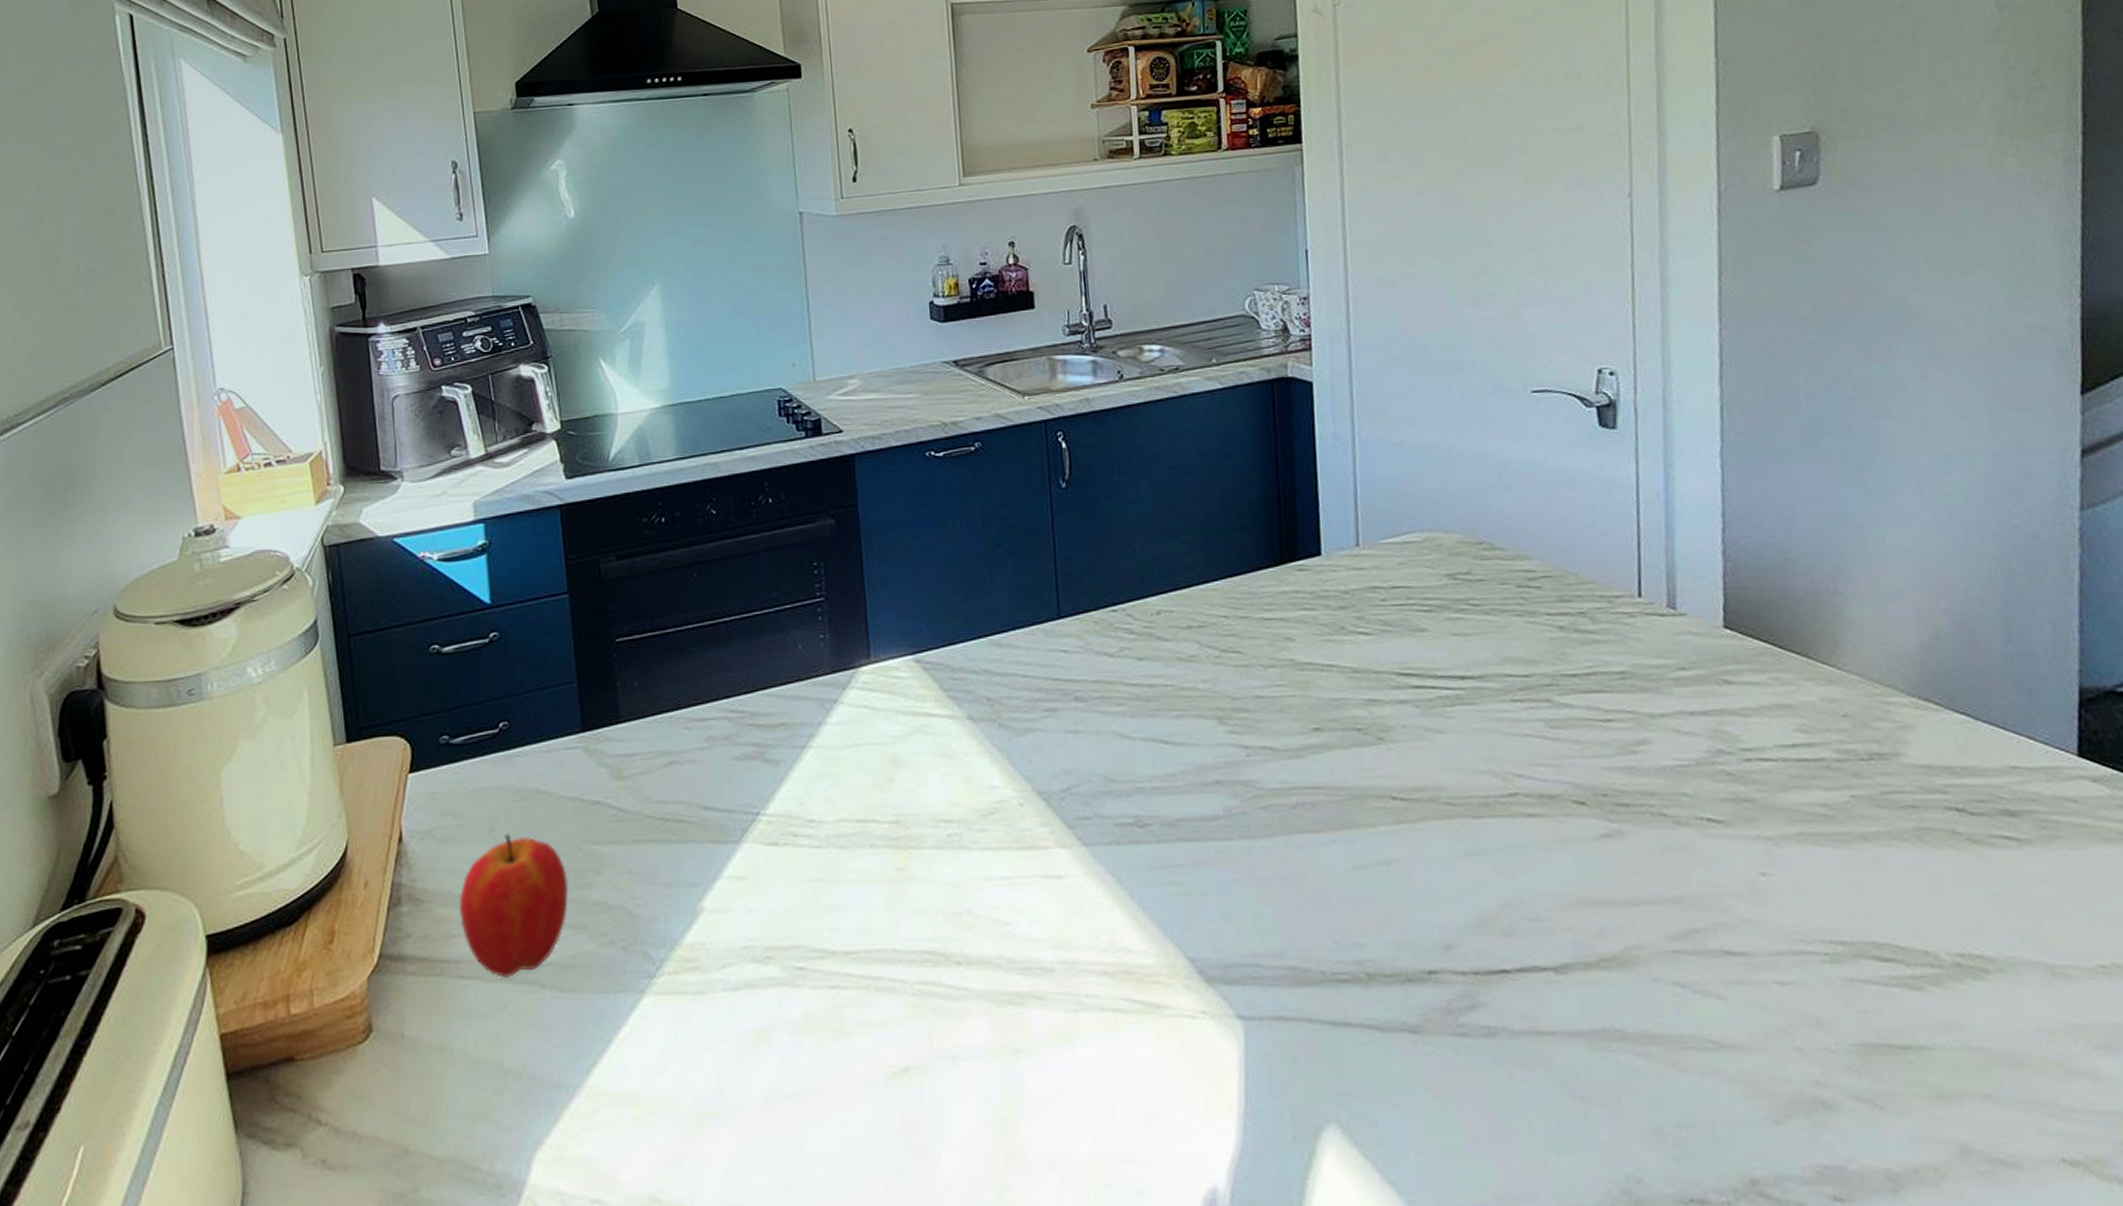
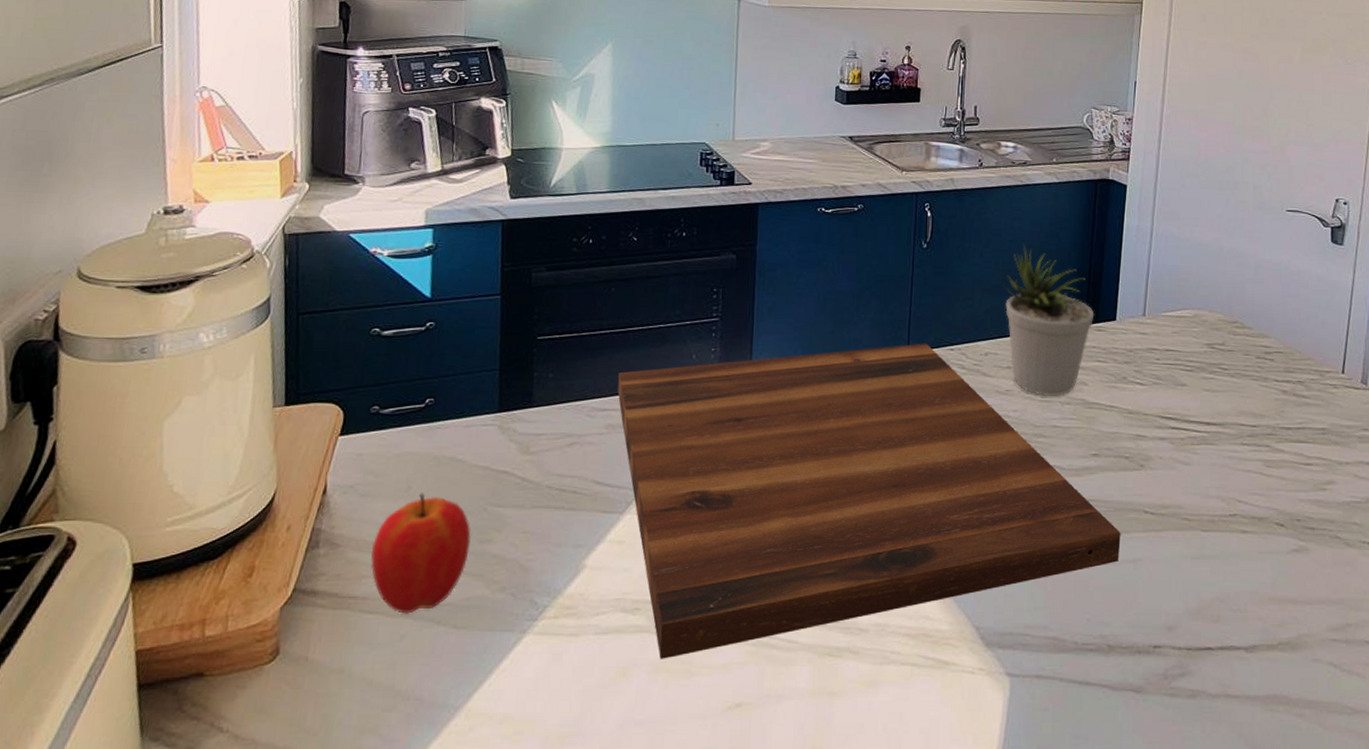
cutting board: none [714,605,1367,1018] -> present [617,343,1121,659]
potted plant: none [1168,470,1292,661] -> present [1002,244,1095,397]

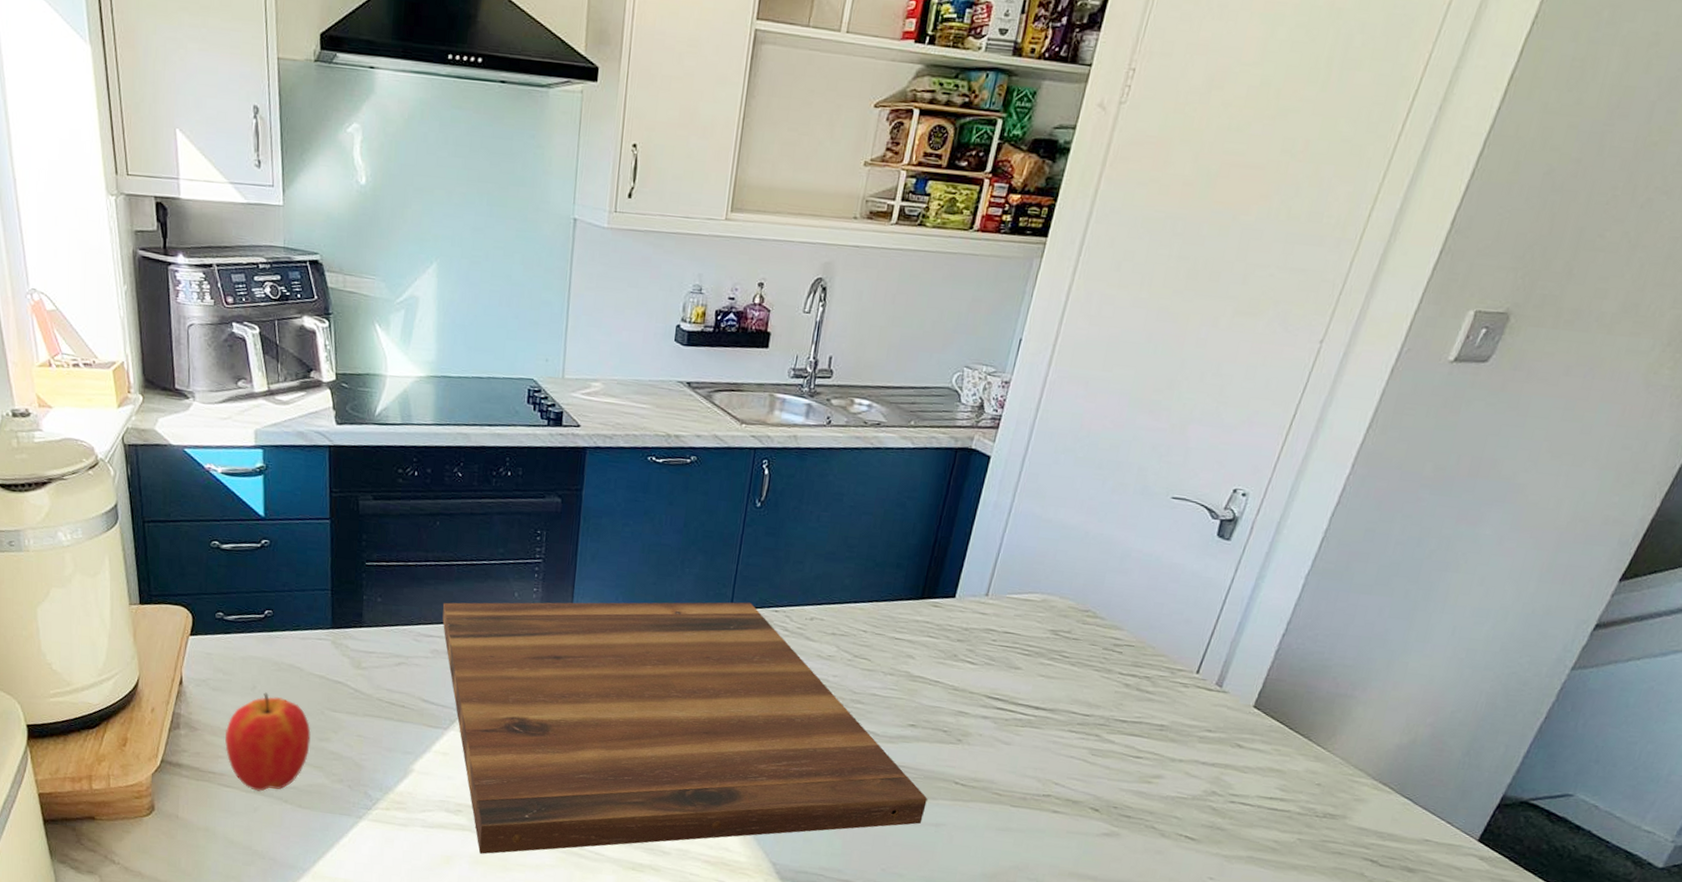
potted plant: present [1002,244,1095,397] -> none [836,511,933,667]

